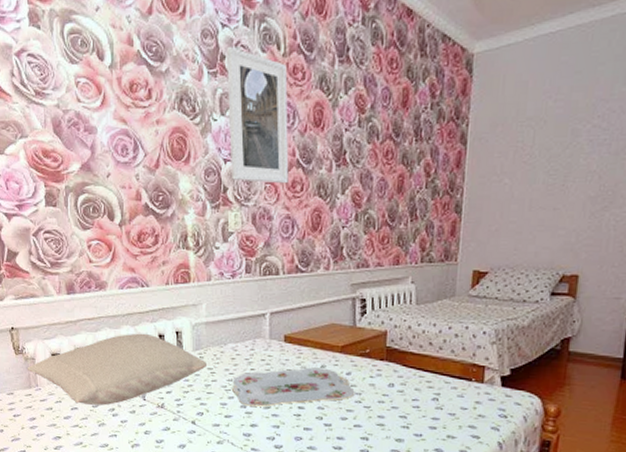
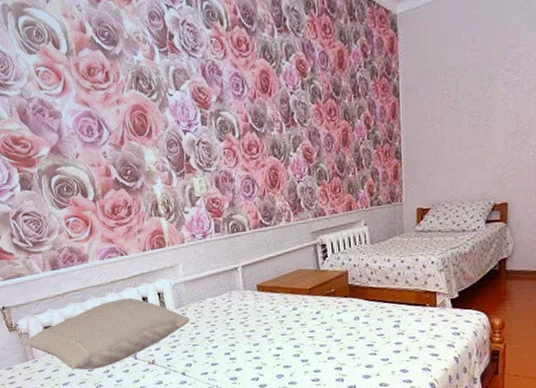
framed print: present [226,46,289,184] -> none [173,25,245,150]
serving tray: present [232,367,355,407] -> none [215,310,326,353]

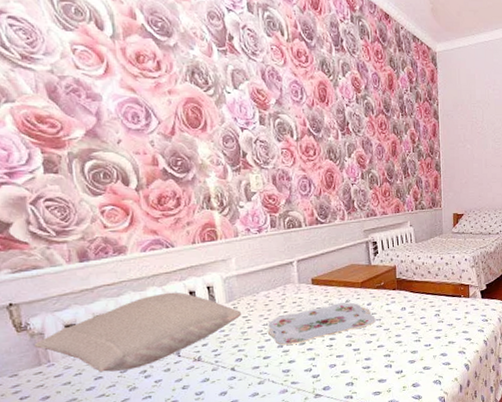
serving tray: none [215,310,326,353] -> present [268,302,376,345]

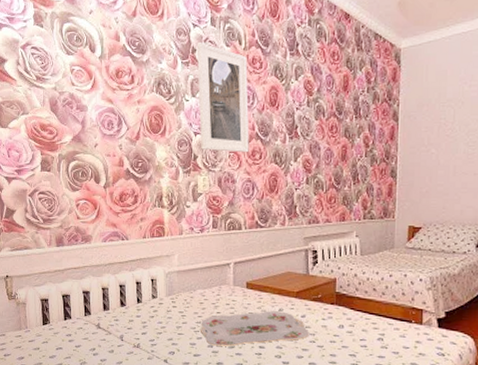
pillow: present [33,292,241,373] -> none [18,280,178,346]
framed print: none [233,28,302,149] -> present [196,41,249,153]

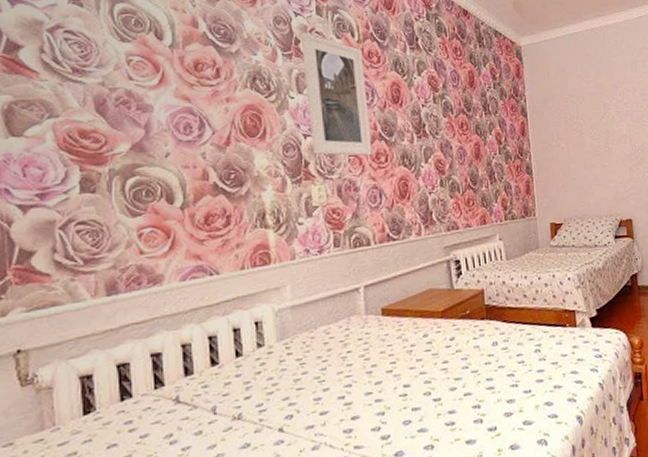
serving tray: present [201,311,309,347] -> none [326,337,461,396]

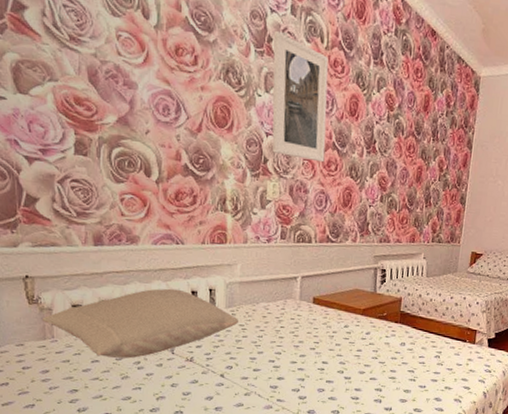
pillow: none [38,329,294,438] -> present [41,288,238,359]

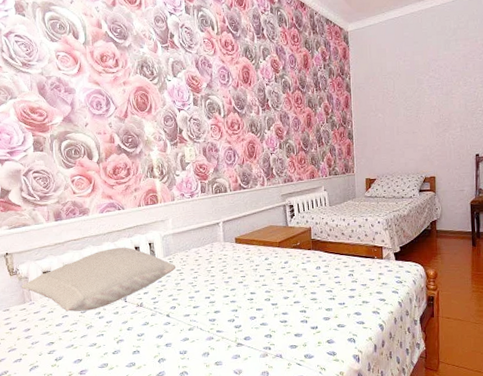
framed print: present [271,30,329,163] -> none [174,27,228,125]

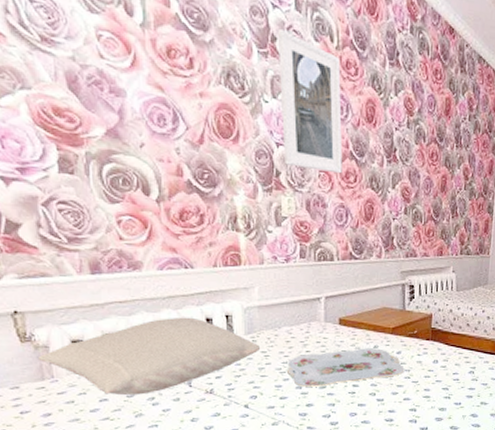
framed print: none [174,27,228,125] -> present [277,28,343,174]
serving tray: none [197,260,292,297] -> present [287,348,405,387]

